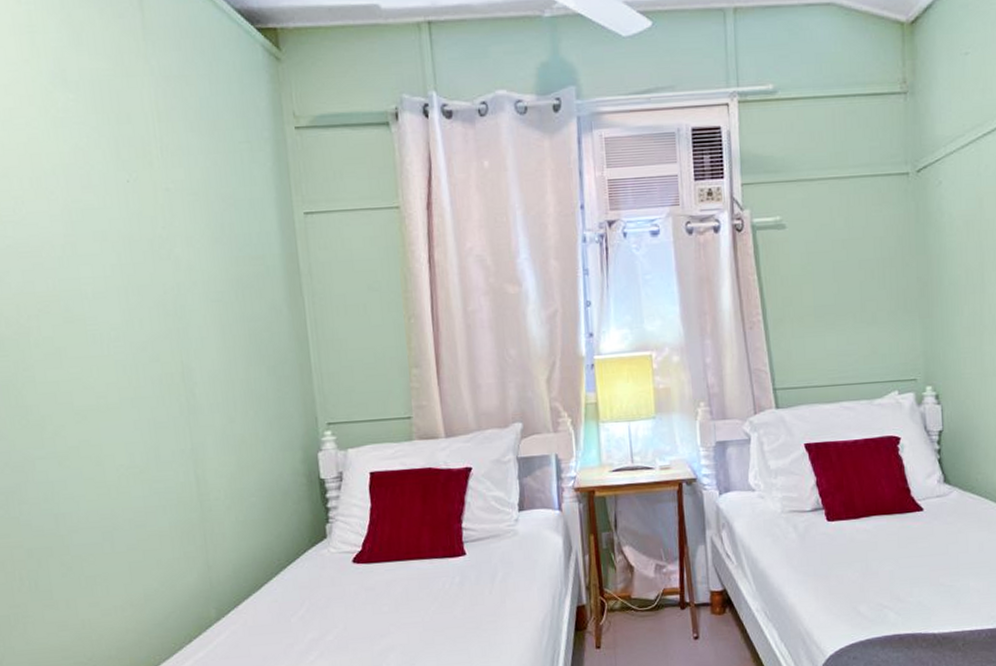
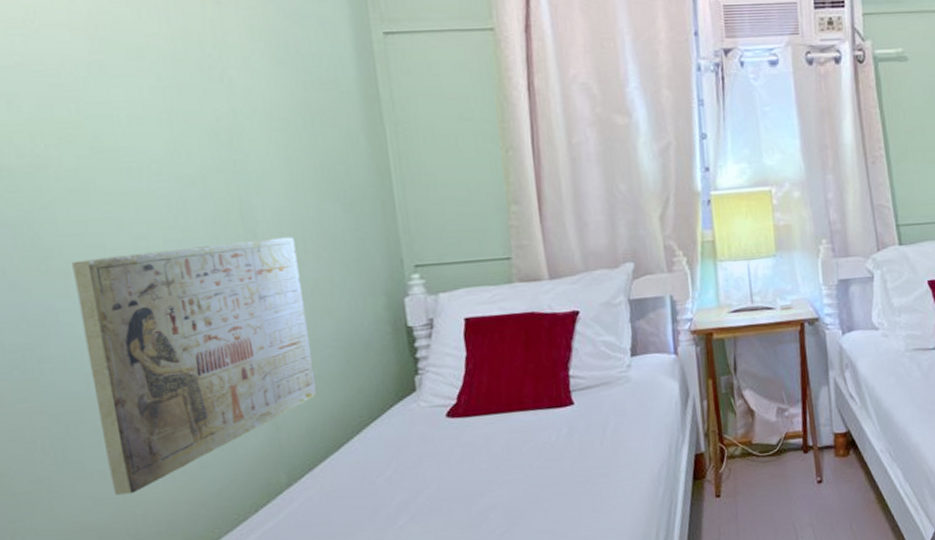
stone relief: none [46,396,243,622] -> present [72,237,318,496]

